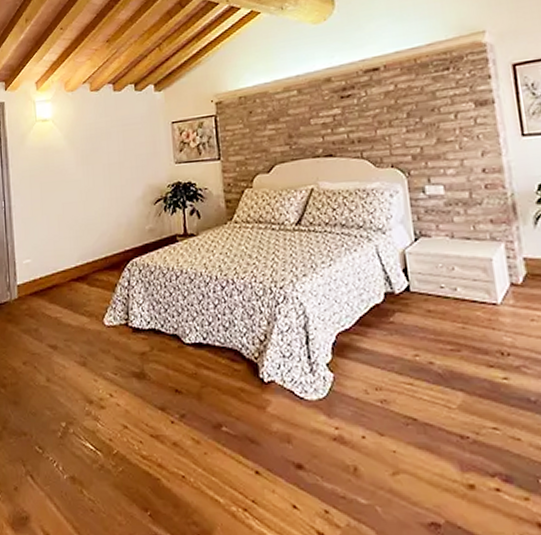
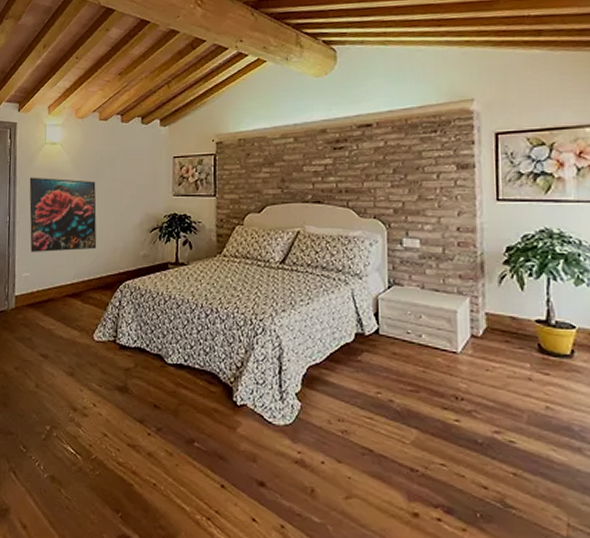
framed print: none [22,156,99,237] -> present [29,177,97,252]

